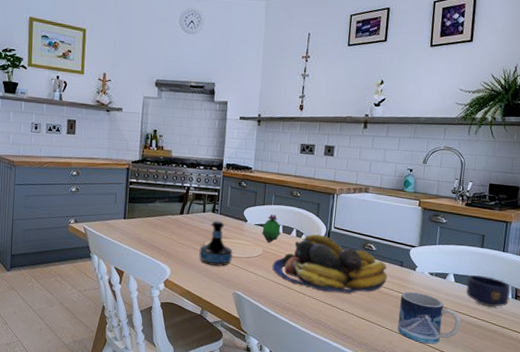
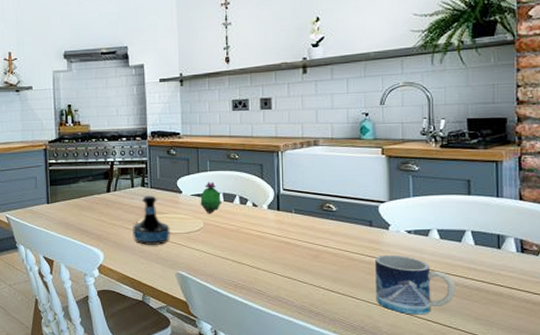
fruit bowl: present [272,234,388,294] -> none [217,199,355,263]
mug: present [466,275,511,308] -> none [454,229,515,265]

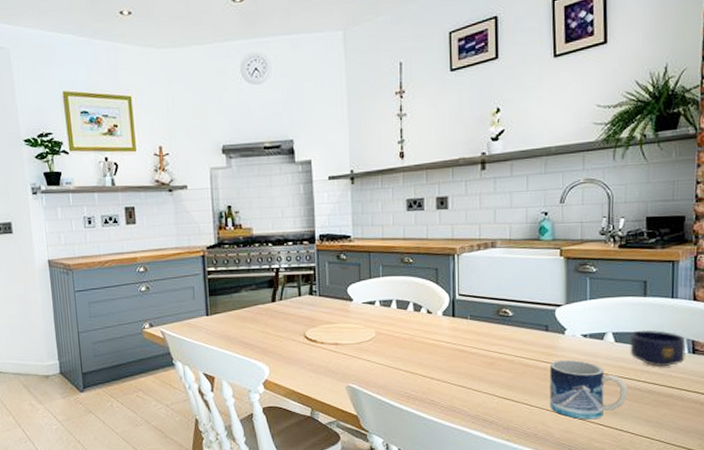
tequila bottle: present [132,195,170,245] -> none [300,304,340,357]
flowering cactus: present [200,181,222,214] -> none [372,287,395,322]
mug: none [454,229,515,265] -> present [629,330,687,367]

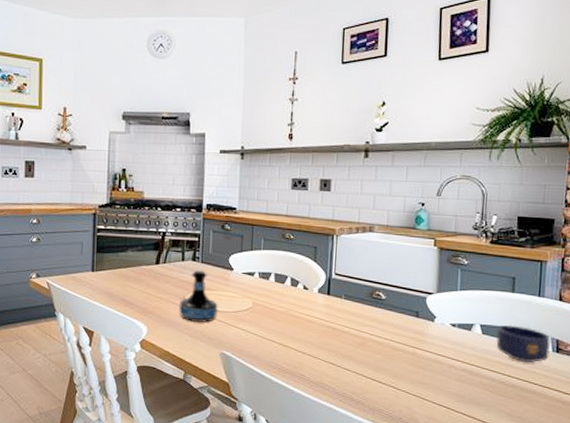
tequila bottle: none [300,304,340,357] -> present [179,270,218,322]
mug: present [549,359,628,420] -> none [415,346,493,409]

